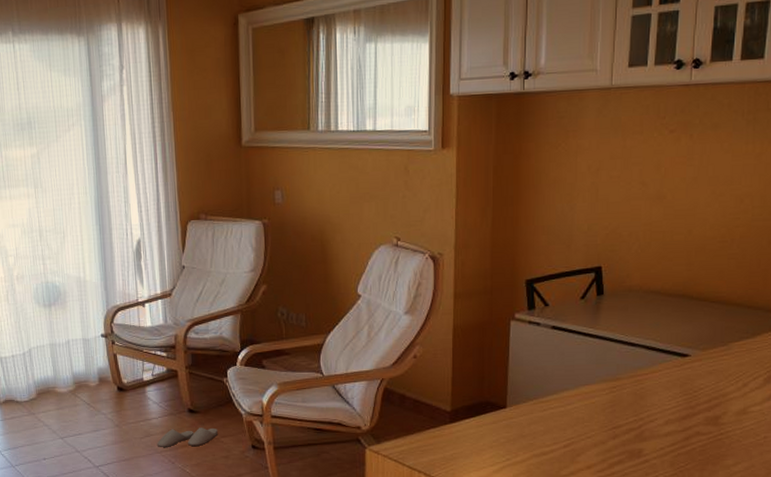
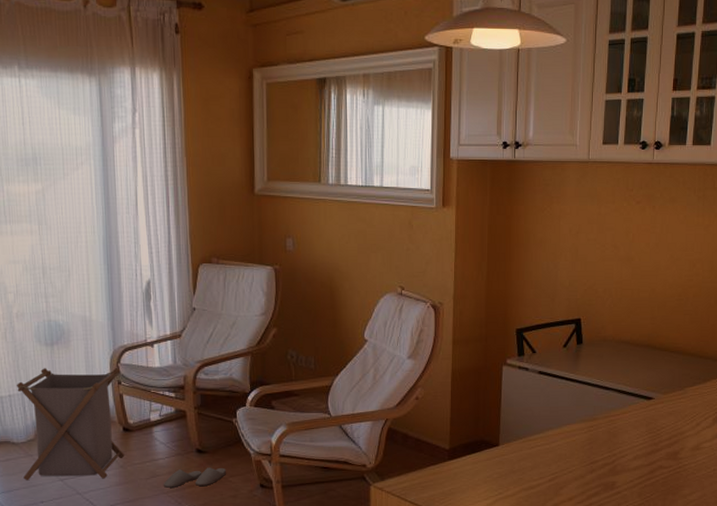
laundry basket: none [19,327,120,438] -> present [17,367,125,481]

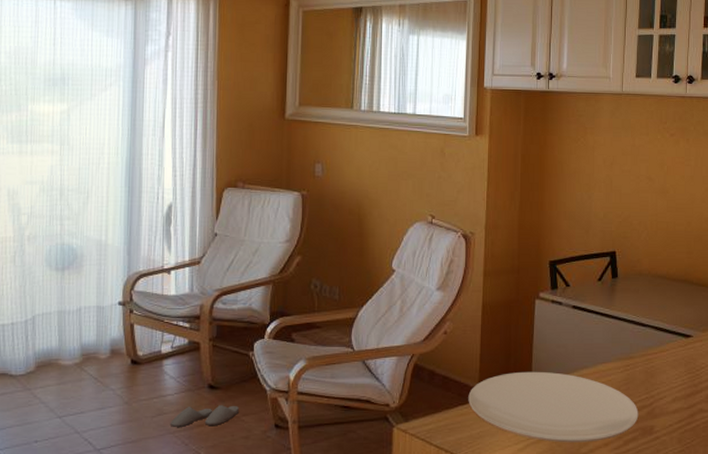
laundry basket: present [17,367,125,481] -> none [19,294,134,418]
plate: none [440,433,601,498] -> present [468,371,639,443]

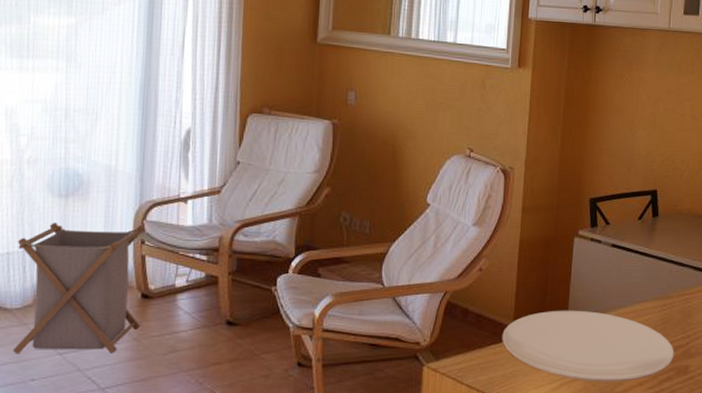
laundry basket: none [19,294,134,418] -> present [13,223,146,354]
slippers: present [169,405,240,427] -> none [183,342,260,365]

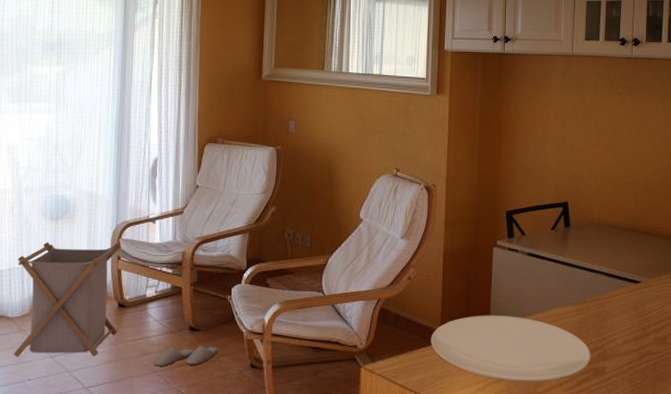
slippers: none [183,342,260,365] -> present [153,346,218,367]

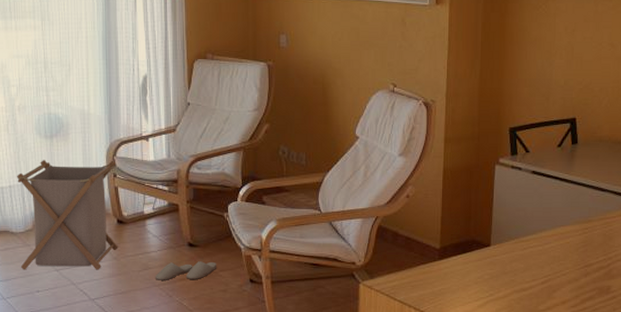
plate: present [431,315,591,383] -> none [430,233,596,300]

